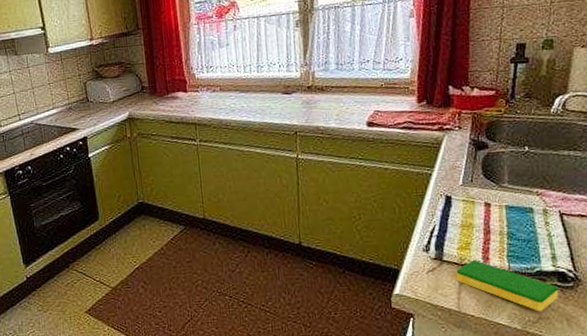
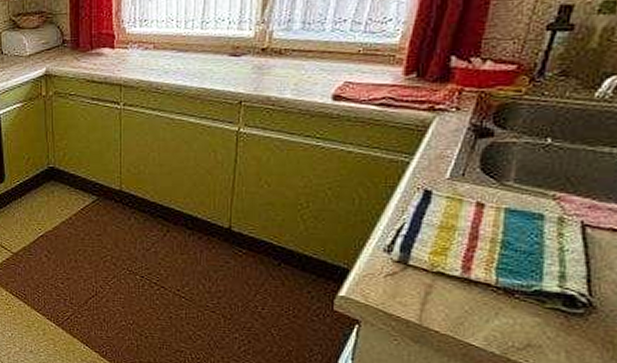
dish sponge: present [455,259,559,312] -> none [421,268,562,338]

